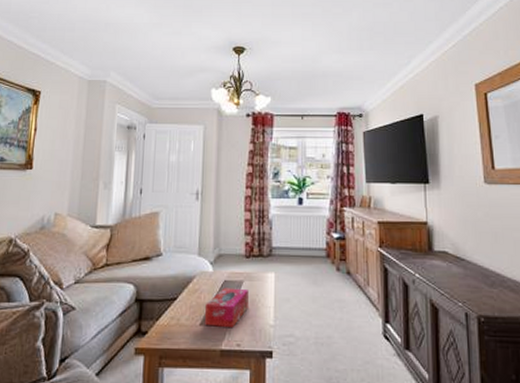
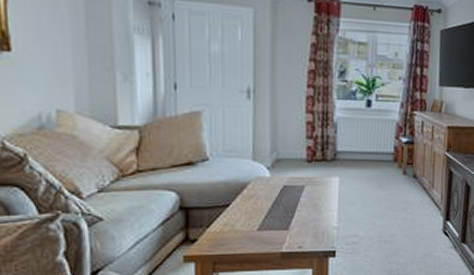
tissue box: present [204,288,249,329] -> none [262,193,311,232]

